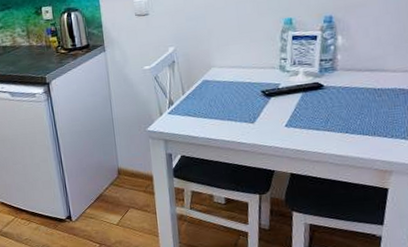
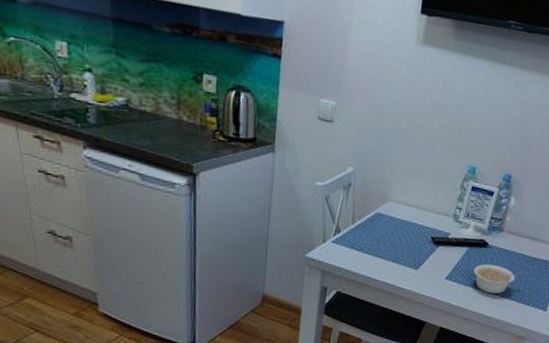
legume: none [313,104,371,133] -> present [473,264,524,295]

